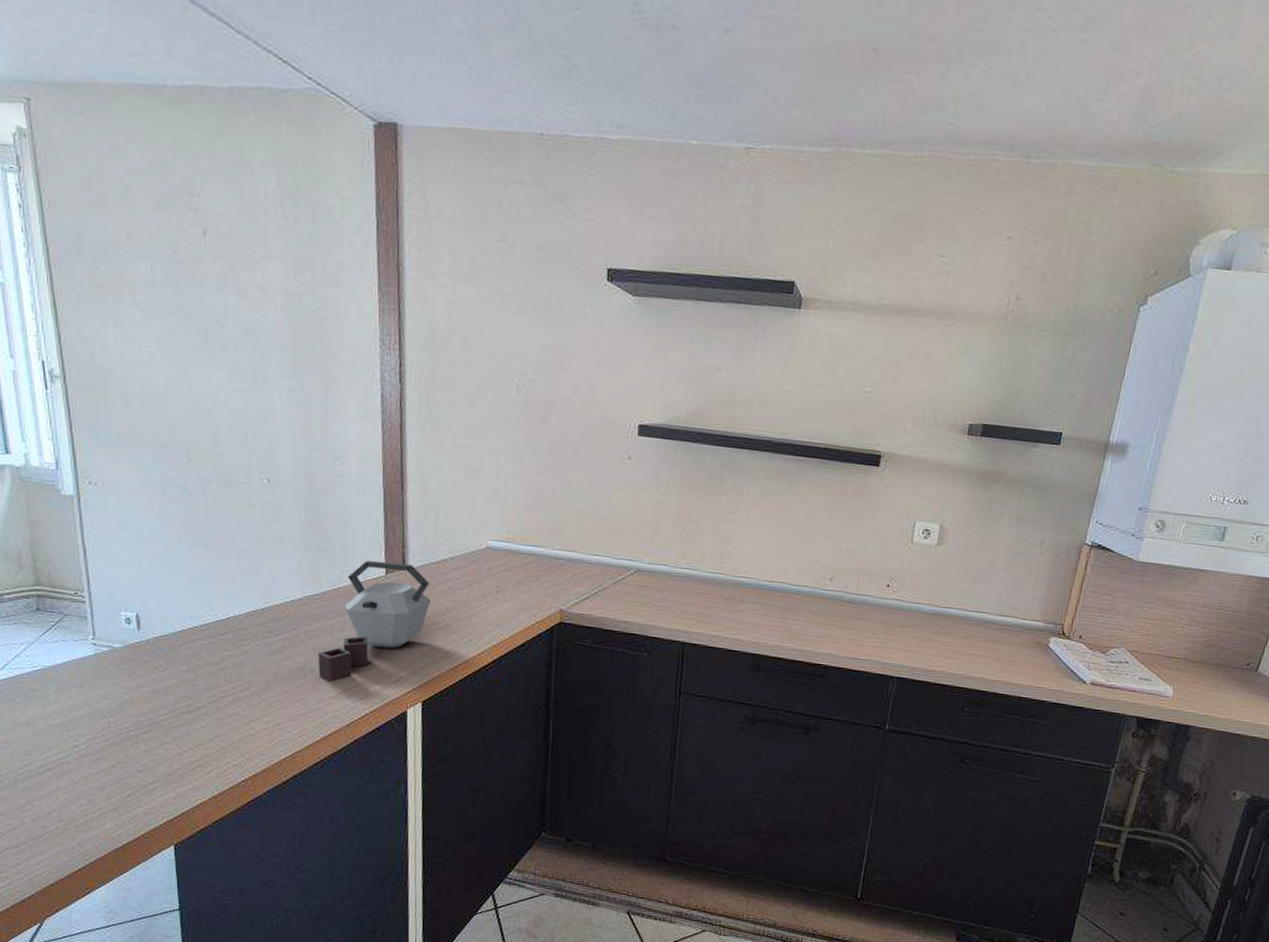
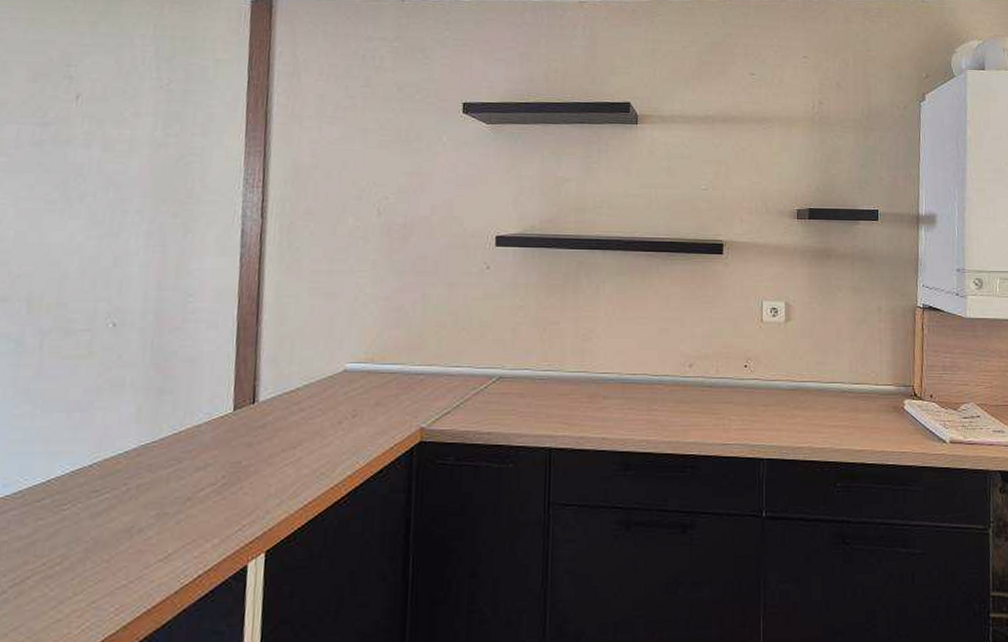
kettle: present [318,560,432,682] -> none [147,397,283,542]

